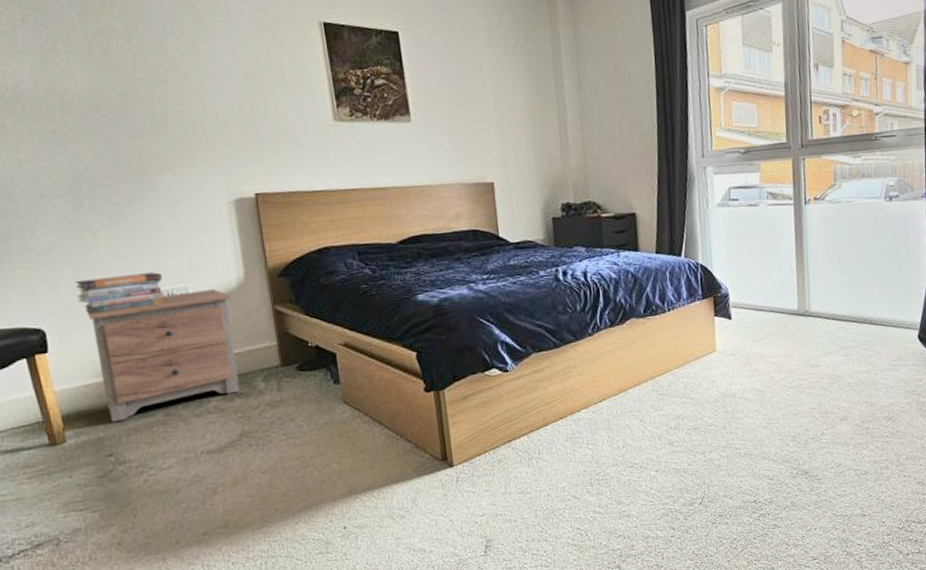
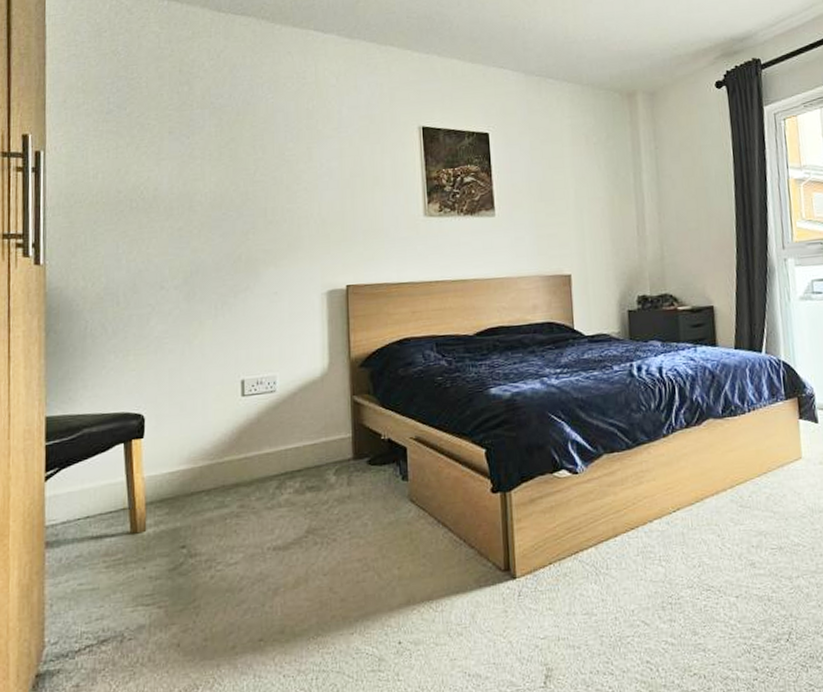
book stack: present [74,272,165,314] -> none [177,360,254,400]
nightstand: present [85,289,241,423] -> none [182,378,314,512]

